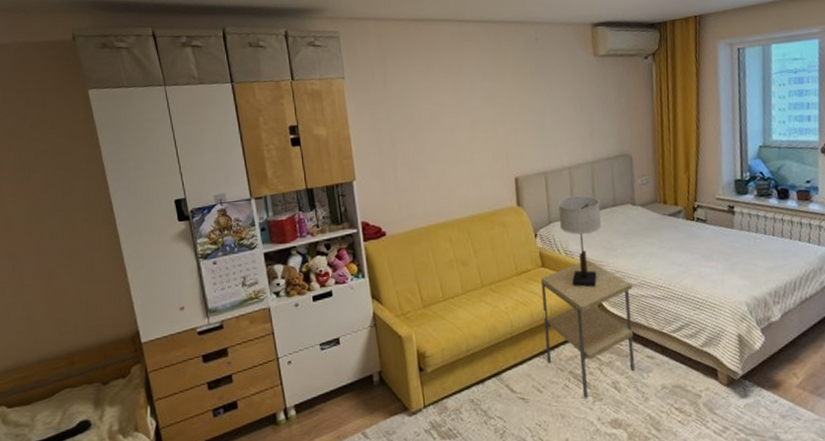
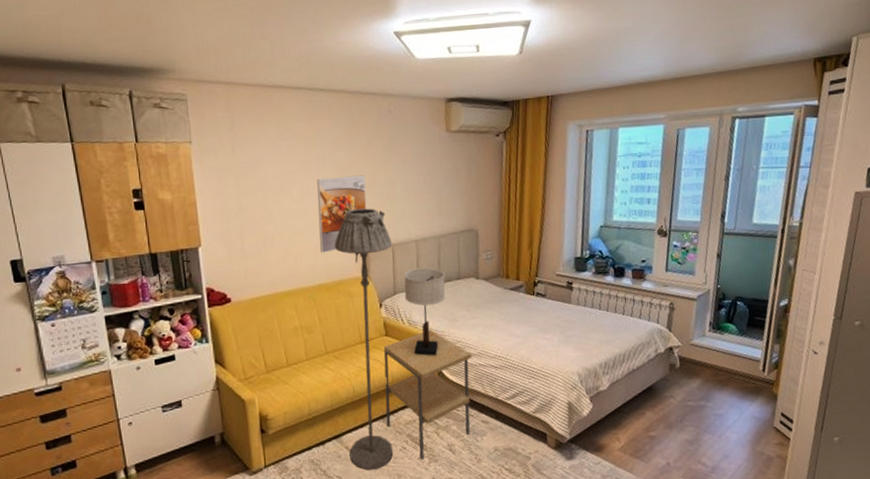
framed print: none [467,103,518,183] -> present [317,175,367,253]
floor lamp: none [486,136,556,411] -> present [334,208,394,471]

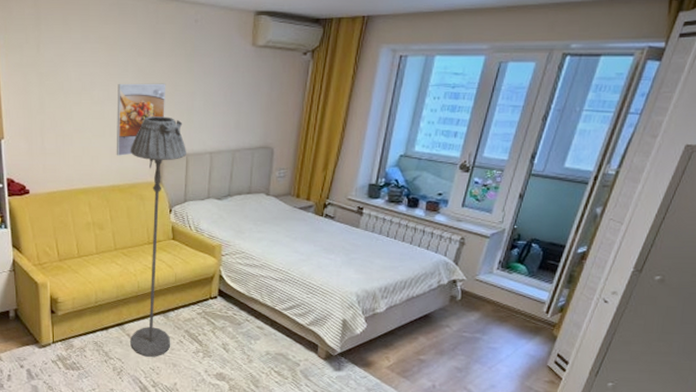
side table: present [383,329,472,460] -> none [167,238,254,354]
table lamp: present [404,267,445,356] -> none [194,179,236,263]

